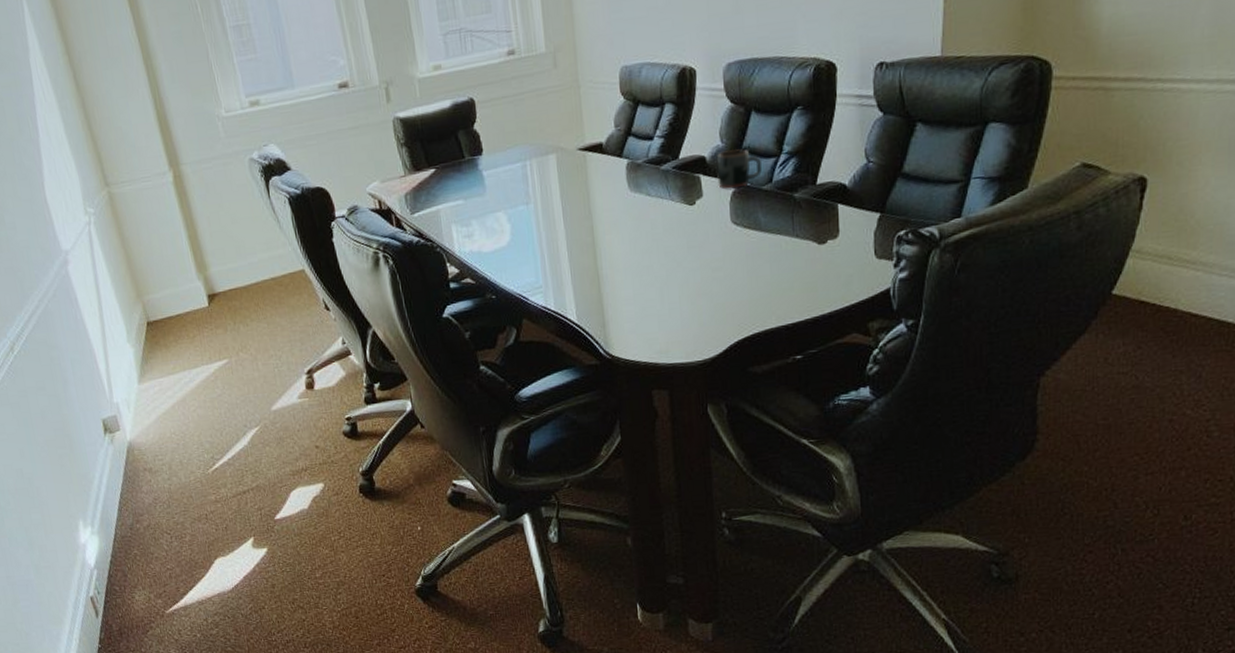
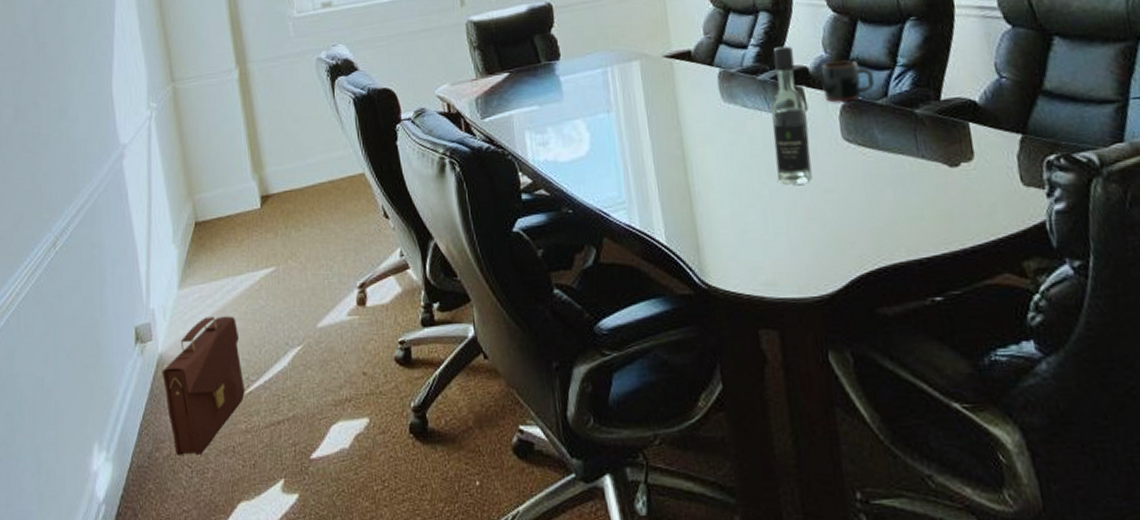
briefcase: none [132,405,212,525] -> present [162,316,245,455]
bottle: none [671,136,704,266] -> present [771,45,812,185]

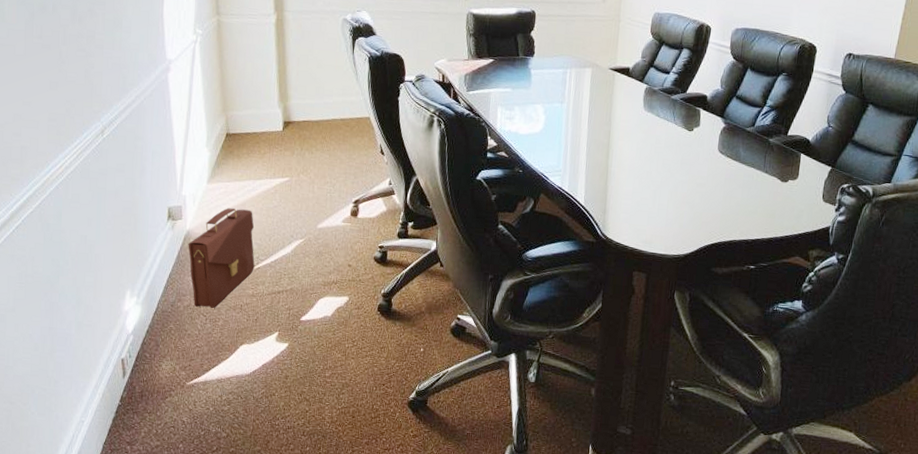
bottle: present [771,45,812,185] -> none [669,77,700,178]
mug: present [821,59,874,102] -> none [713,94,749,125]

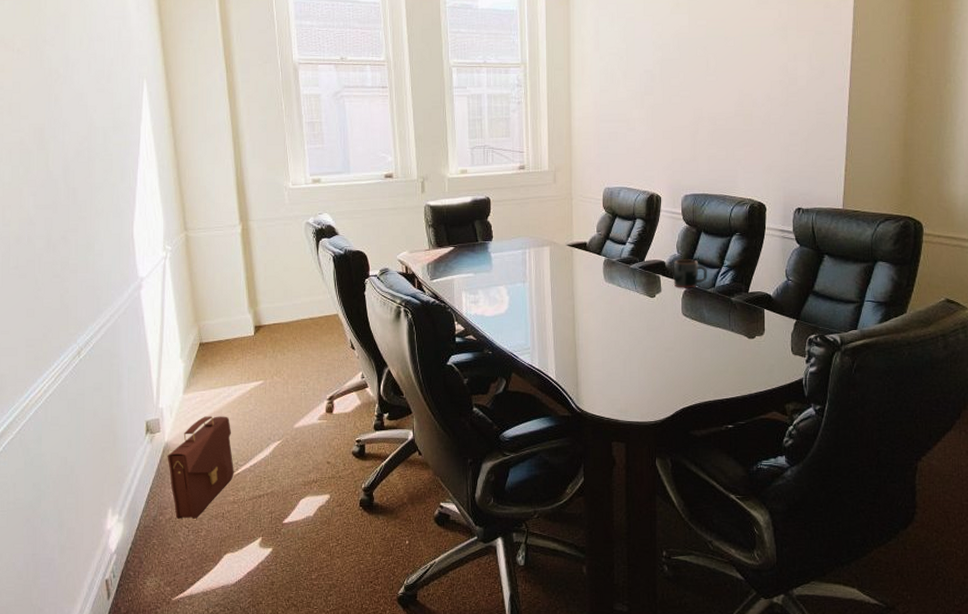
mug: none [713,94,749,125] -> present [673,258,707,288]

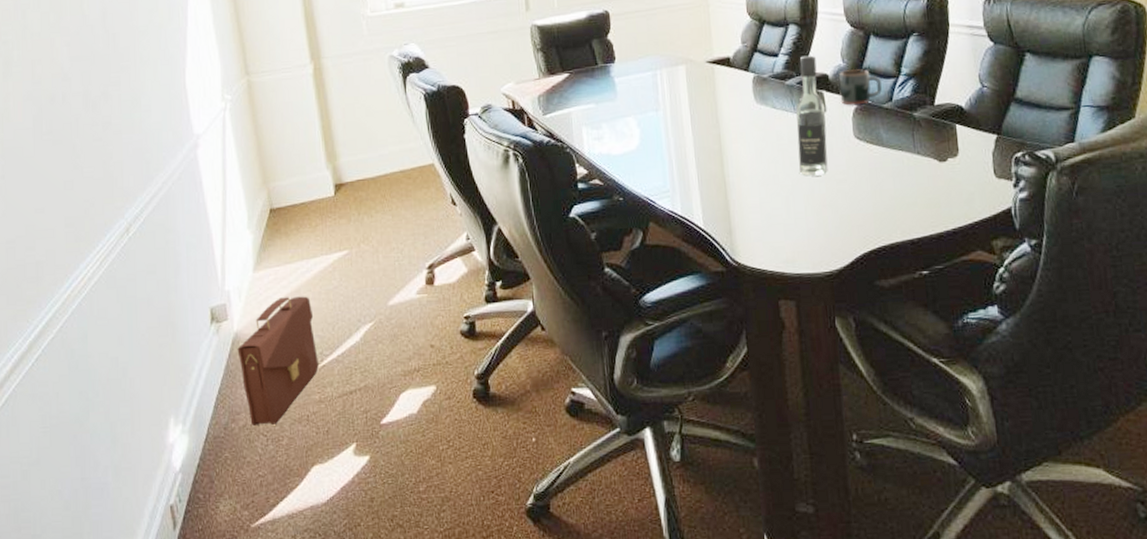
bottle: none [636,245,661,344] -> present [796,55,828,176]

